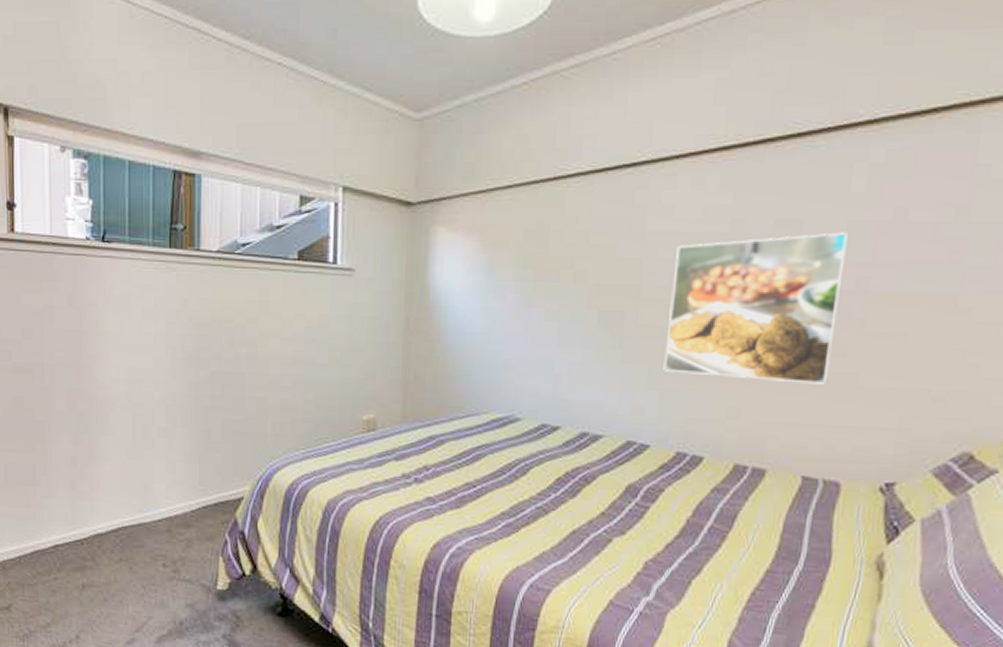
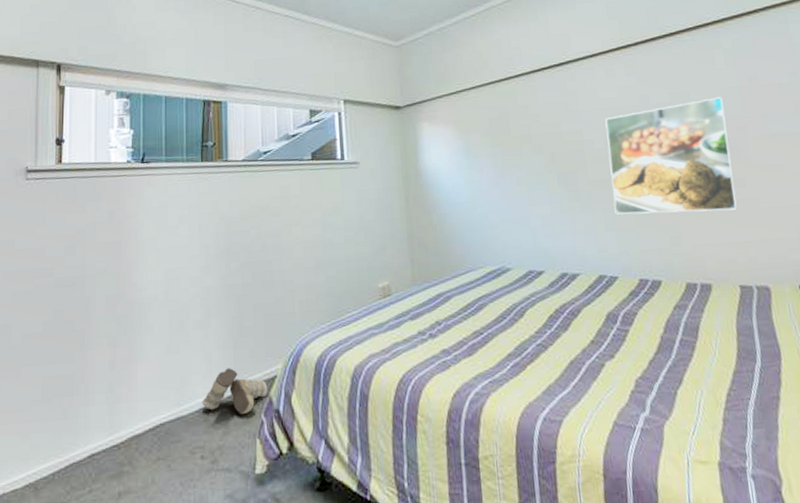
boots: none [164,482,234,531] -> present [201,368,268,415]

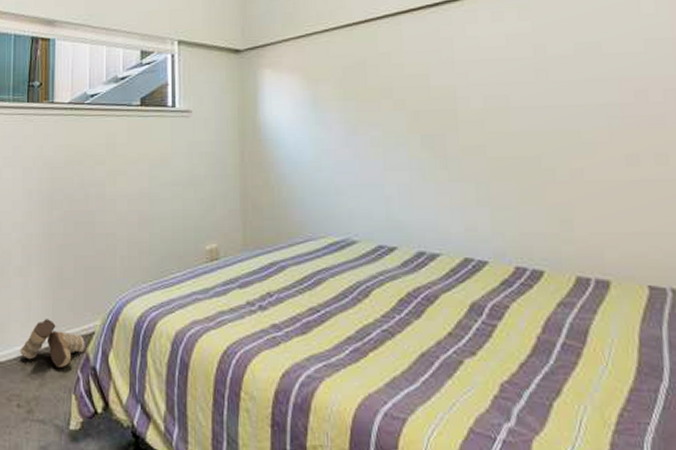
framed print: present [605,97,738,215] -> none [486,50,655,193]

